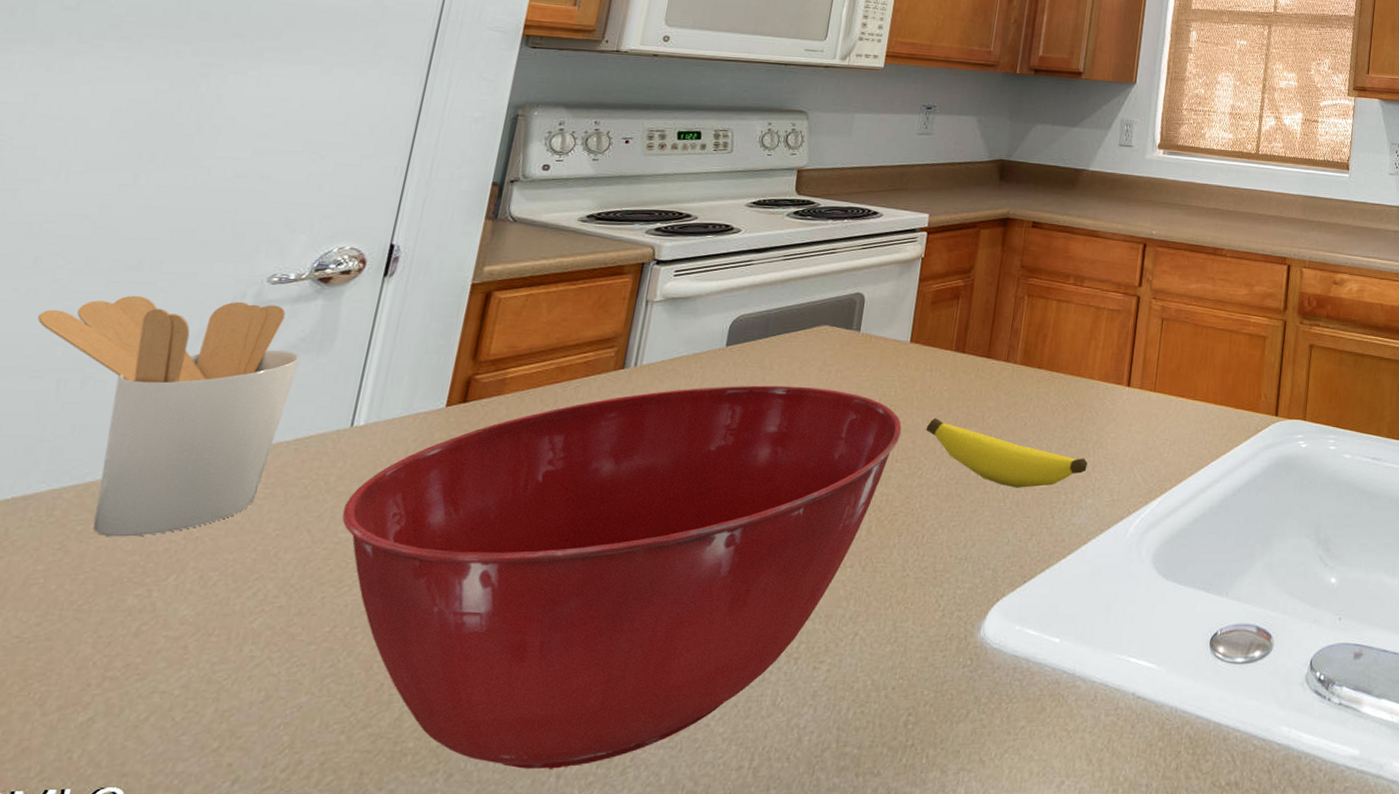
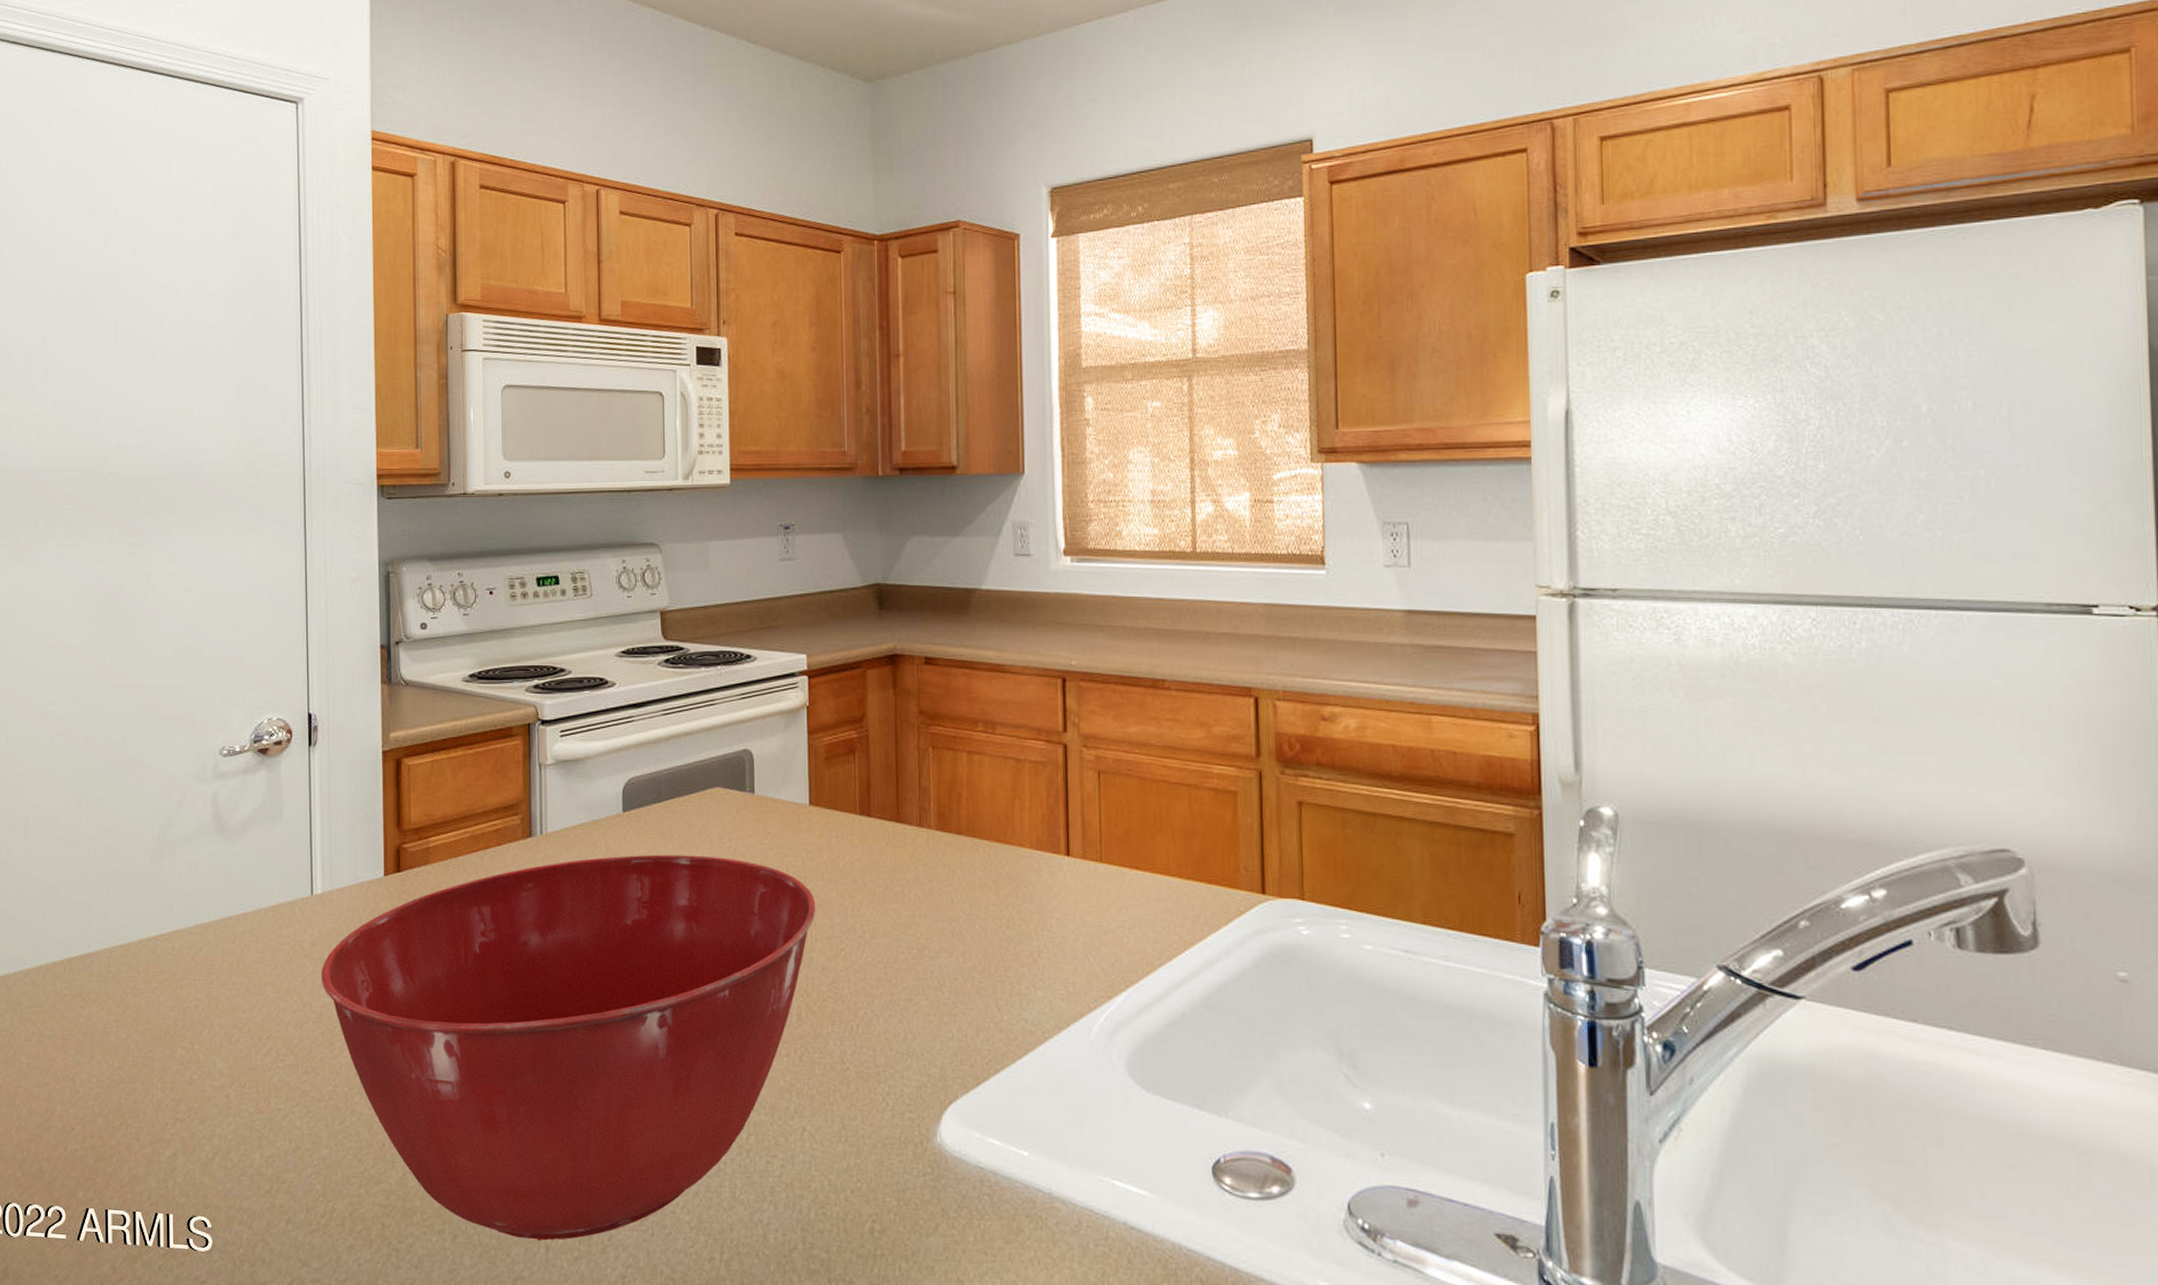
utensil holder: present [37,295,300,537] -> none [63,770,259,994]
banana: present [926,417,1088,488] -> none [842,891,1032,975]

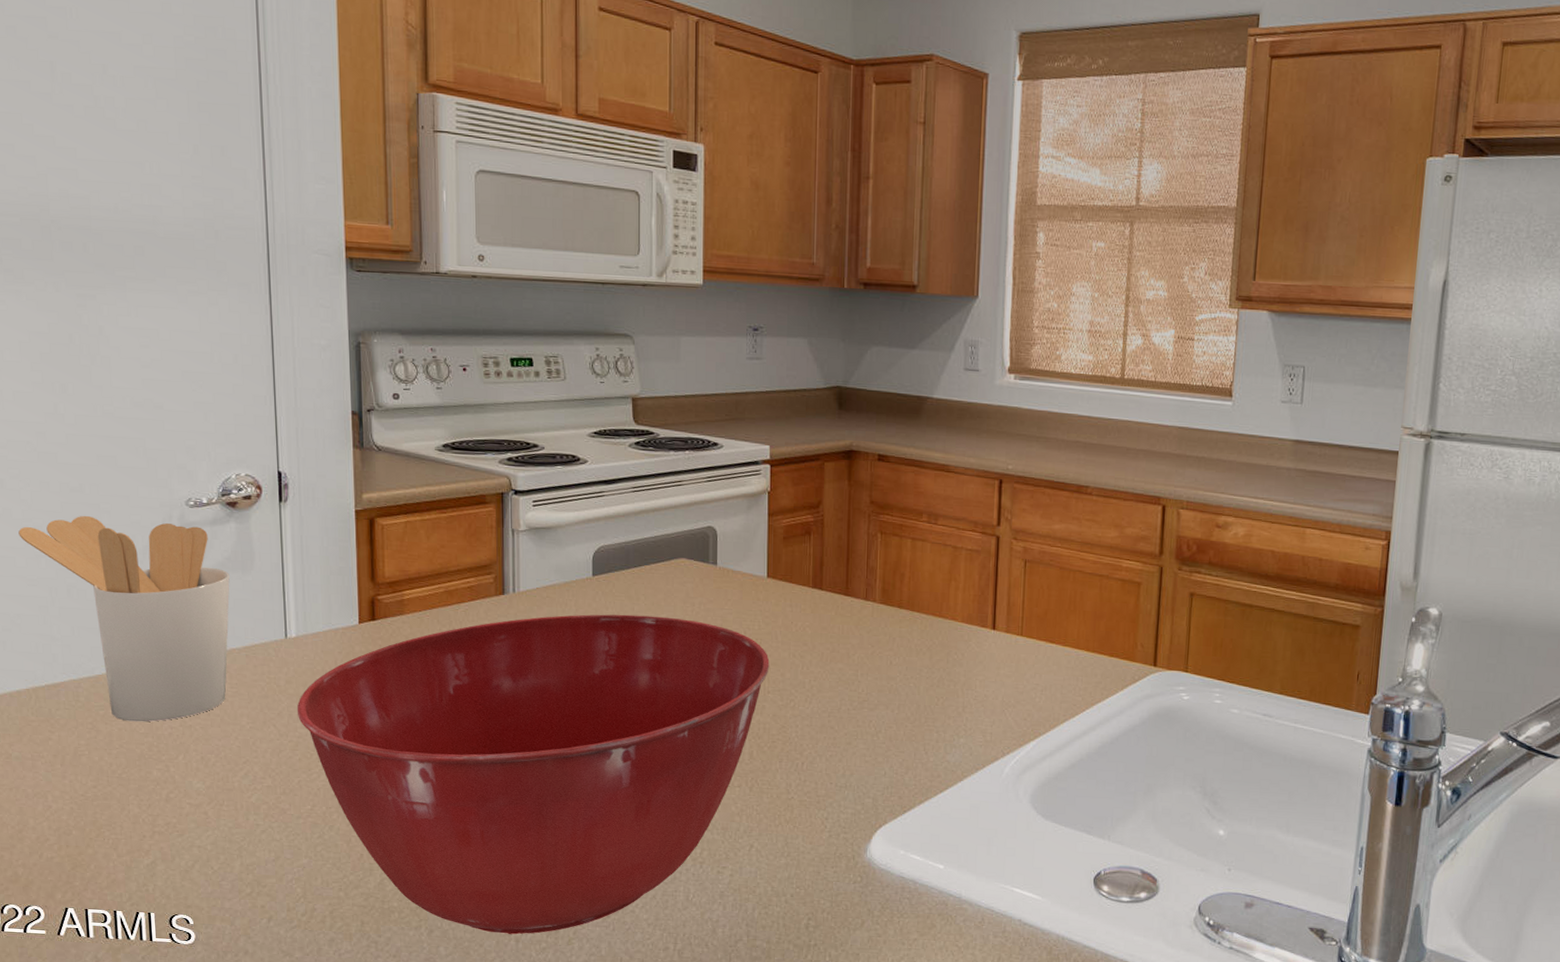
utensil holder: none [63,770,259,994] -> present [18,515,230,722]

